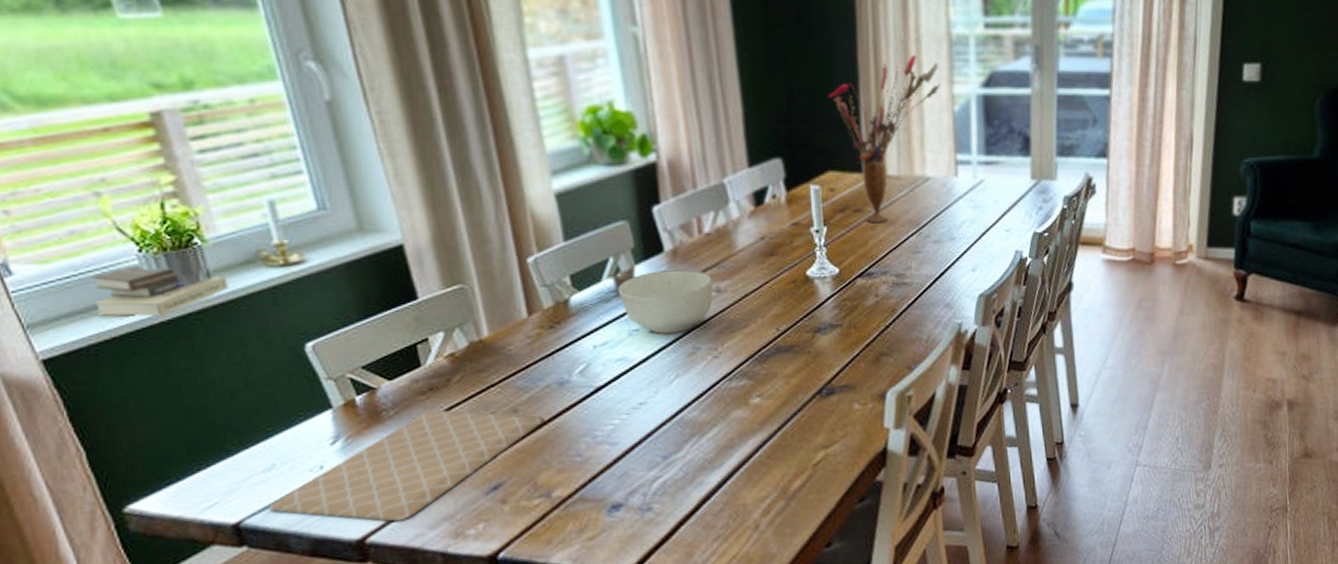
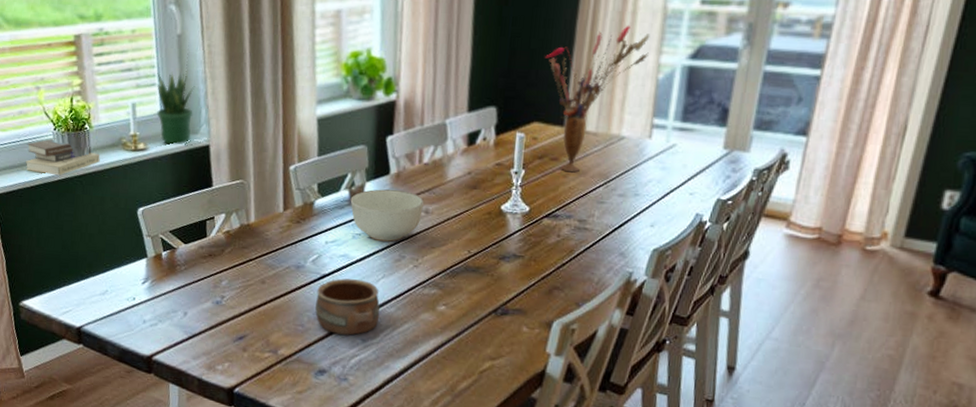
placemat: present [268,410,545,522] -> none [99,271,282,349]
planter: none [302,149,373,251] -> present [156,71,196,145]
pottery: none [592,385,681,457] -> present [315,278,380,335]

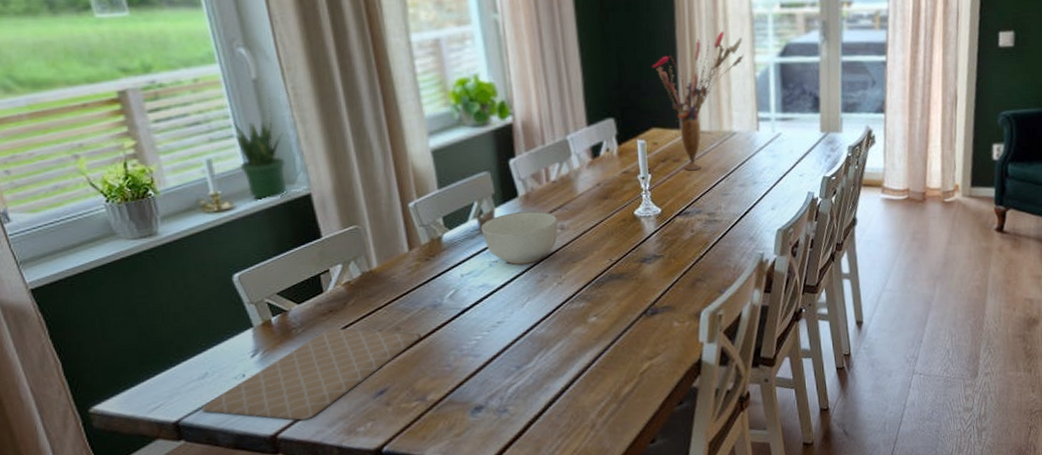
books: present [25,138,100,176] -> none [70,211,175,254]
placemat: none [99,271,282,349] -> present [202,328,421,421]
pottery: present [315,278,380,335] -> none [460,307,531,367]

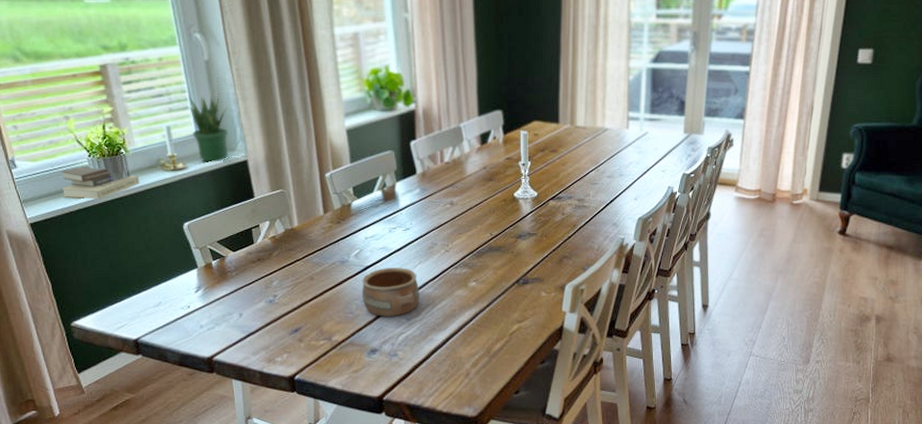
books: none [70,211,175,254] -> present [61,164,140,200]
placemat: present [202,328,421,421] -> none [156,275,330,348]
pottery: none [460,307,531,367] -> present [362,268,420,316]
bowl: present [480,211,559,265] -> none [384,187,449,233]
bouquet: present [652,31,744,171] -> none [538,37,620,161]

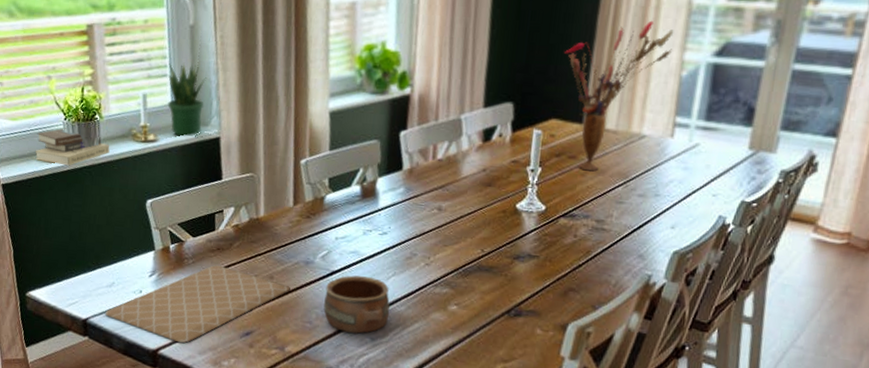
placemat: none [156,275,330,348] -> present [105,265,290,344]
bouquet: none [538,37,620,161] -> present [564,20,674,172]

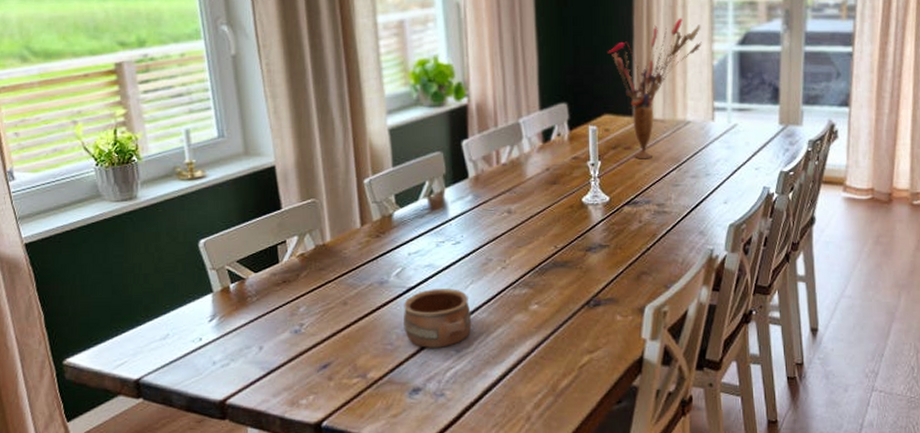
books: present [35,128,110,166] -> none [63,174,152,215]
placemat: present [105,265,290,344] -> none [160,299,366,388]
planter: present [167,62,207,137] -> none [211,92,256,170]

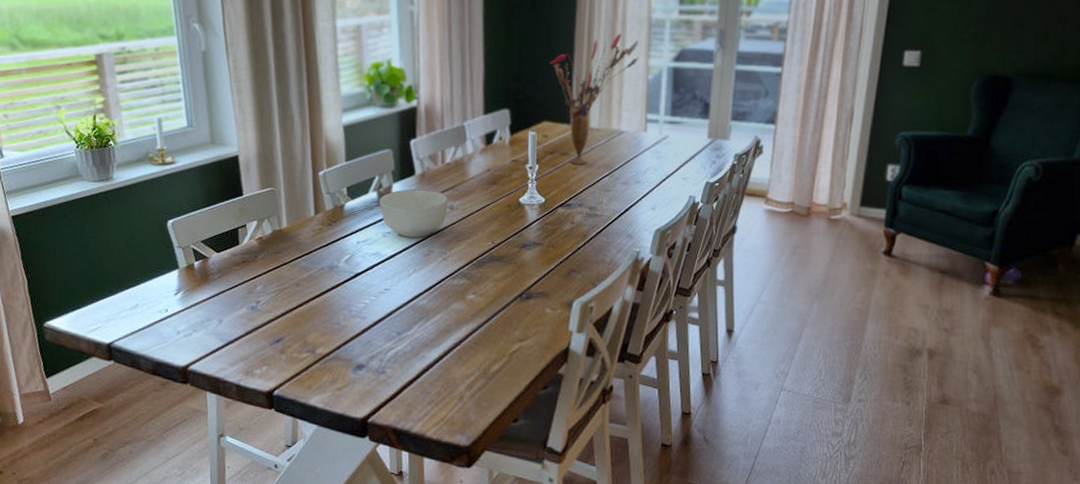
pottery: present [404,289,472,348] -> none [350,275,413,329]
bowl: none [430,193,506,247] -> present [379,189,449,239]

